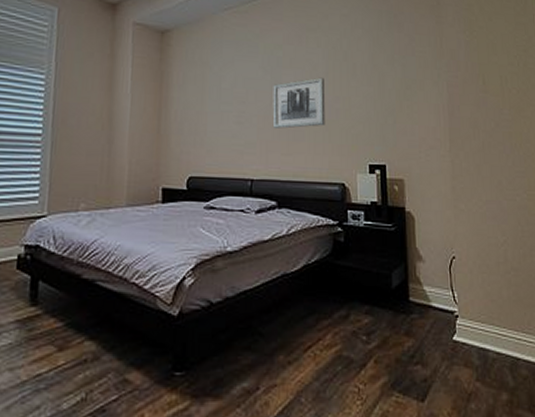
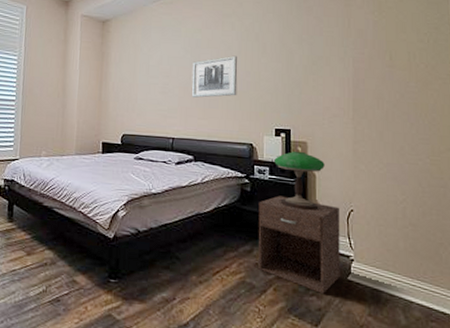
nightstand: none [354,245,445,360] -> present [258,195,340,294]
table lamp: none [369,191,423,260] -> present [274,152,325,210]

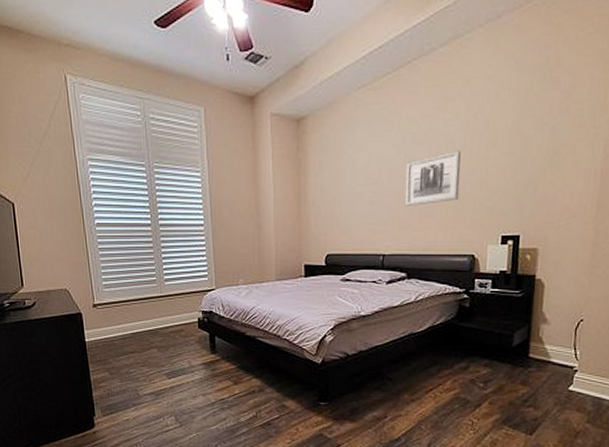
nightstand: present [258,195,340,294] -> none [474,309,568,404]
table lamp: present [274,152,325,210] -> none [498,261,556,323]

